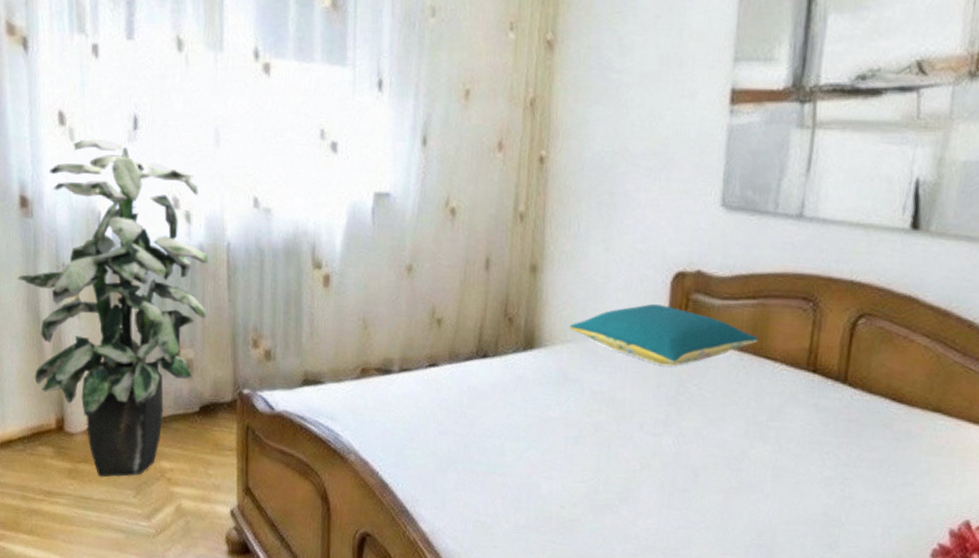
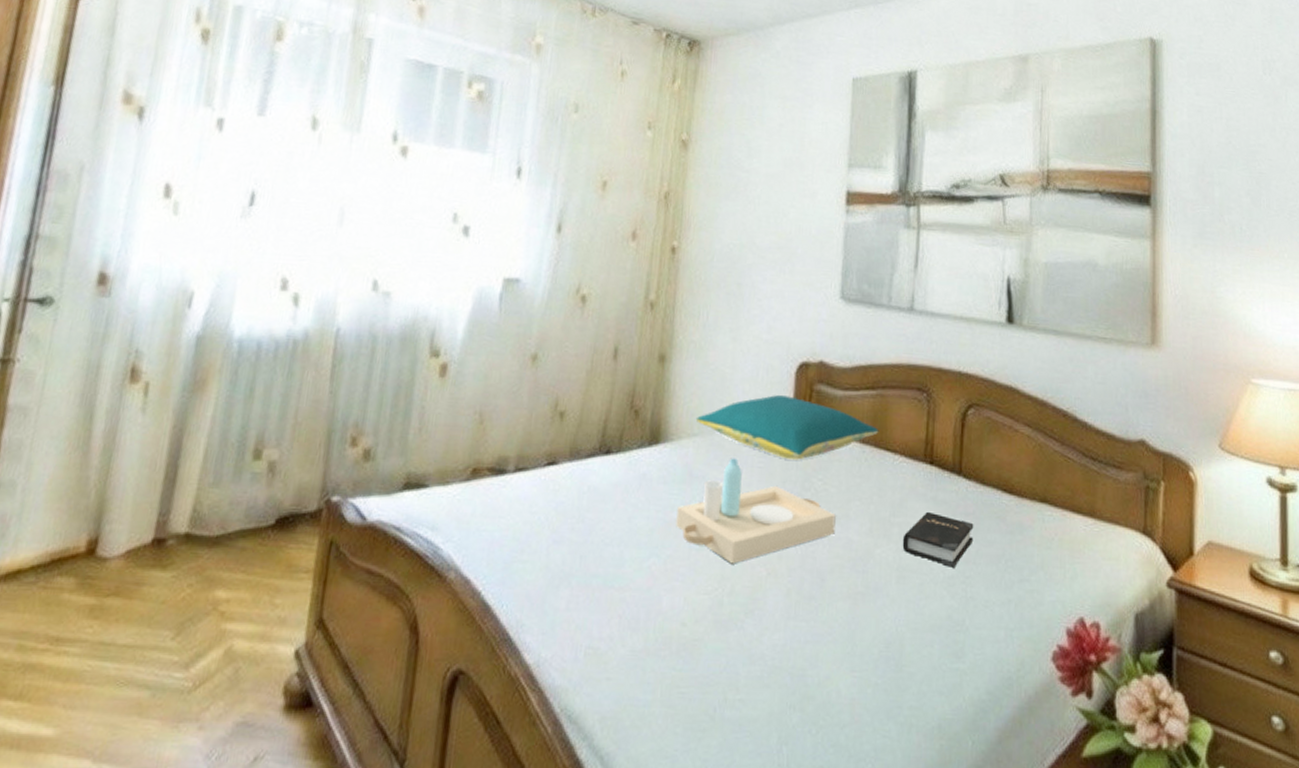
indoor plant: present [17,138,209,477] -> none [70,213,313,615]
serving tray: none [552,363,711,458] -> present [676,458,836,564]
hardback book: none [779,417,857,469] -> present [902,511,974,567]

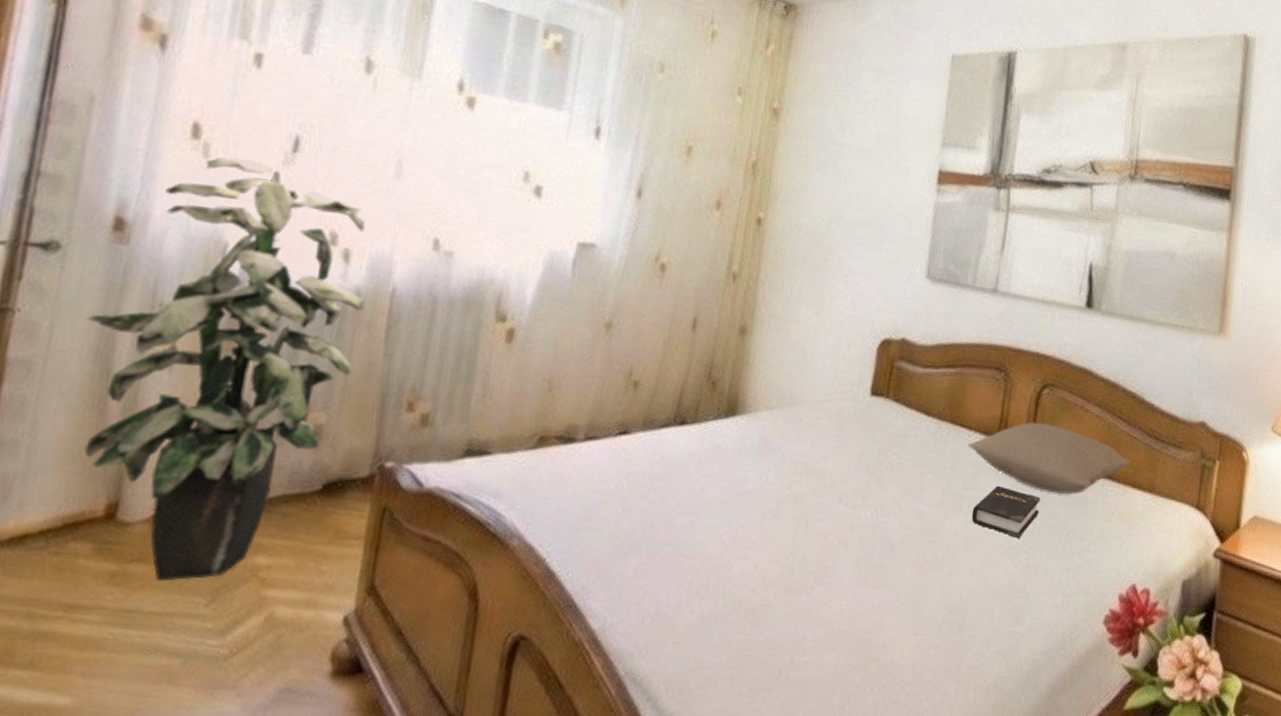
indoor plant: none [70,213,313,615] -> present [84,157,366,581]
serving tray: present [676,458,836,564] -> none [750,431,909,534]
pillow: present [695,395,879,460] -> none [774,370,956,435]
pillow: none [894,443,1068,520] -> present [968,422,1132,494]

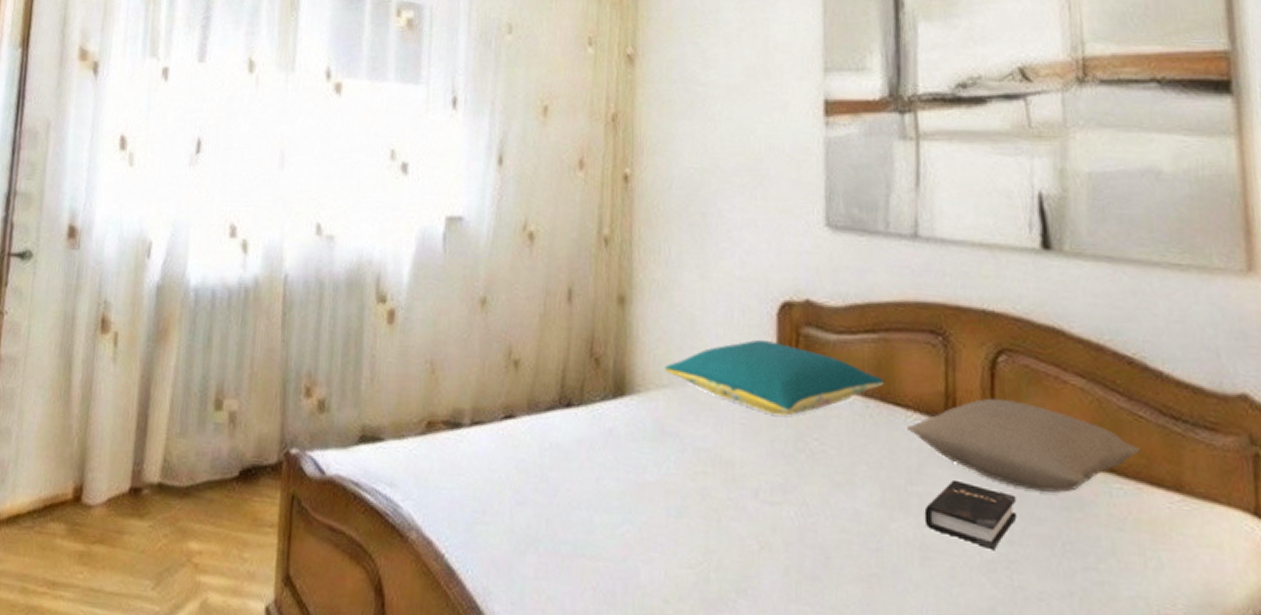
indoor plant: present [84,157,366,581] -> none [53,163,263,563]
pillow: none [774,370,956,435] -> present [664,340,885,416]

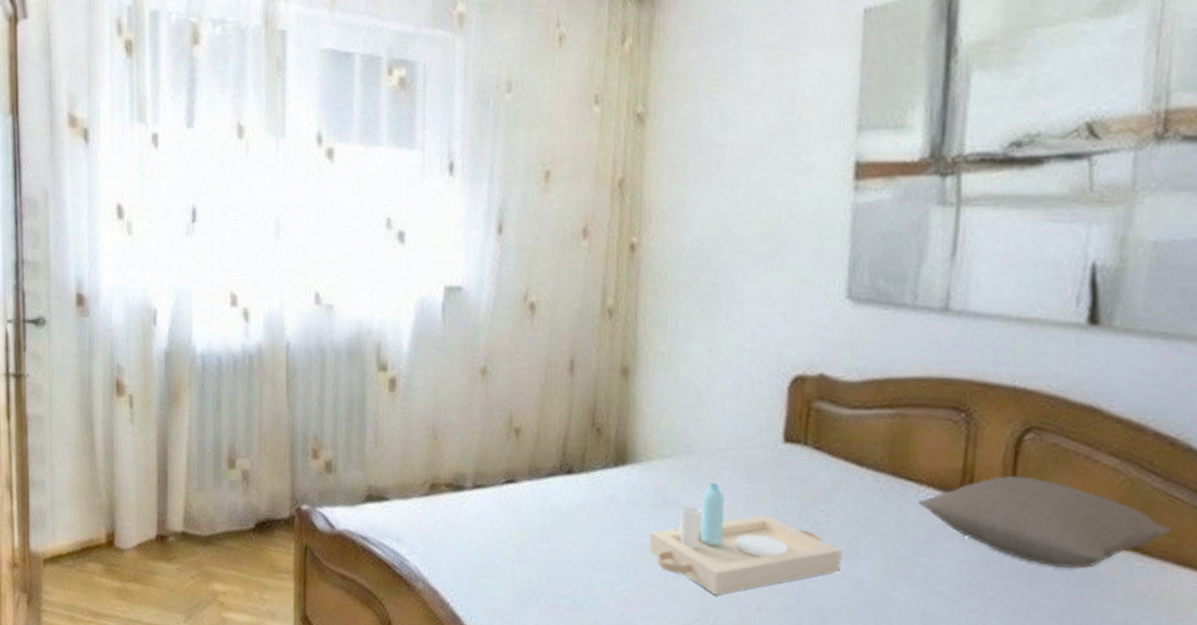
serving tray: none [650,412,838,535] -> present [649,482,841,596]
pillow: present [664,340,885,416] -> none [667,413,899,488]
hardback book: present [924,479,1017,549] -> none [928,553,1028,619]

